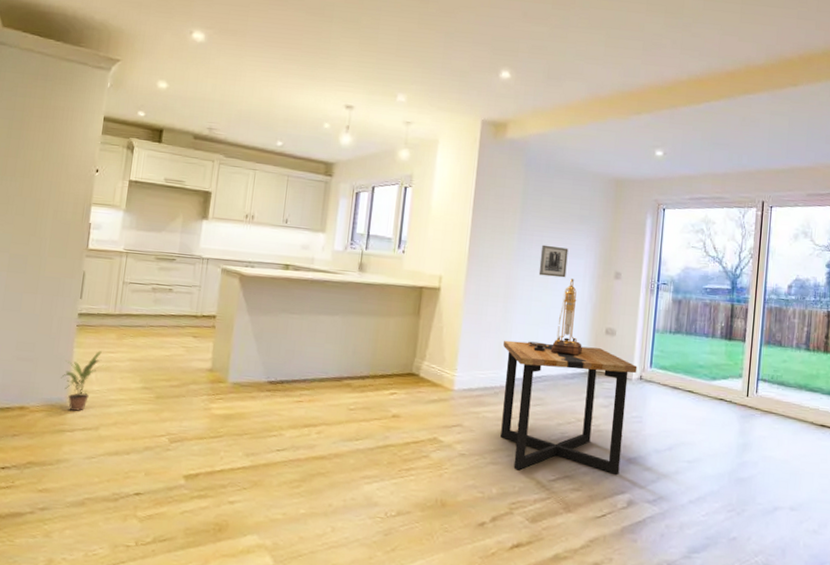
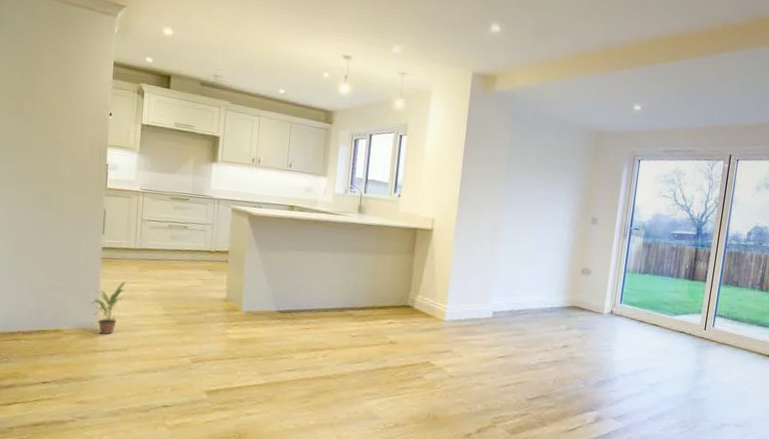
side table: present [500,340,637,474] -> none [486,277,609,395]
table lamp: present [528,279,583,356] -> none [512,223,561,292]
wall art: present [538,244,569,278] -> none [522,191,551,222]

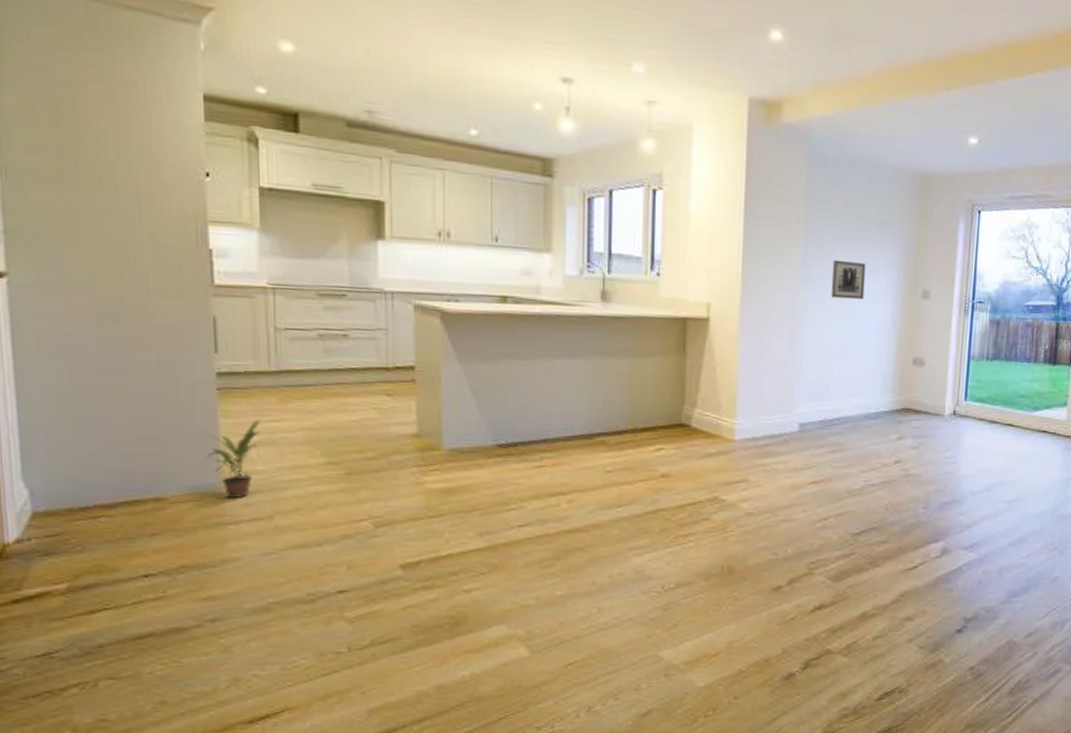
wall art: none [522,191,551,222] -> present [830,259,866,300]

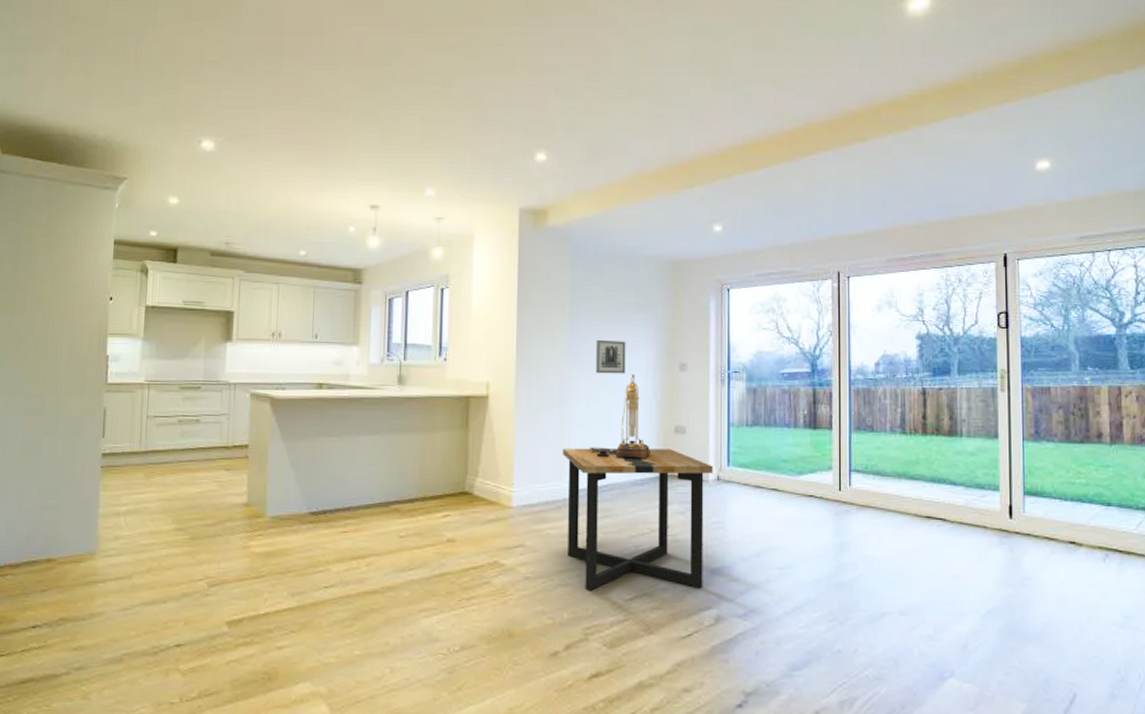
potted plant: present [207,420,266,498] -> none [88,492,132,560]
side table: none [792,378,950,526] -> present [563,448,713,591]
table lamp: none [821,300,887,392] -> present [590,374,651,459]

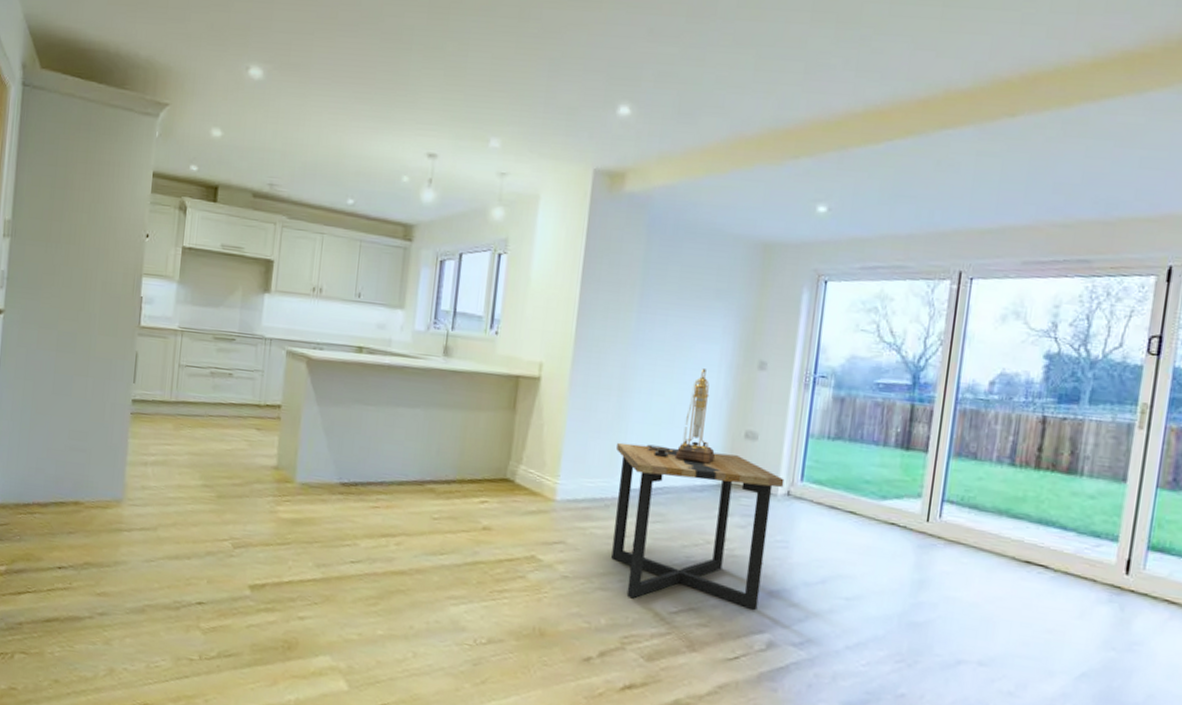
wall art: present [595,339,626,374] -> none [662,326,700,368]

